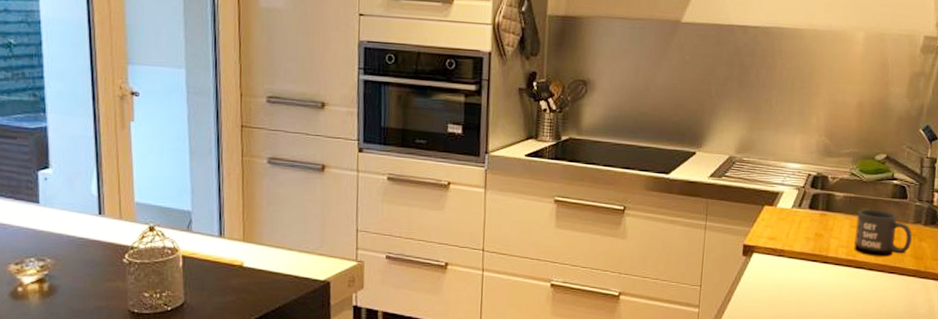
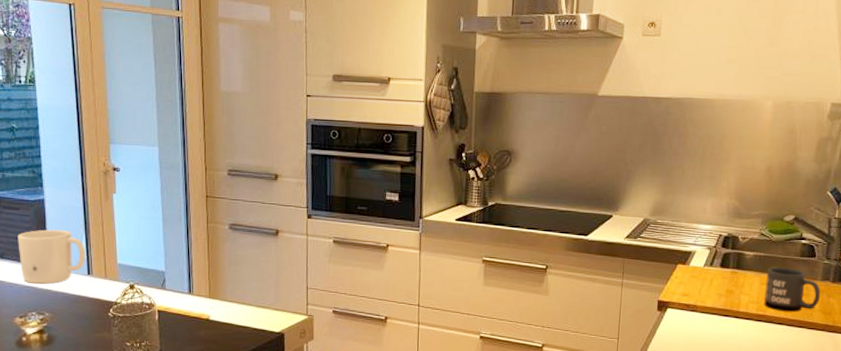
mug: none [14,162,96,225] -> present [18,229,85,284]

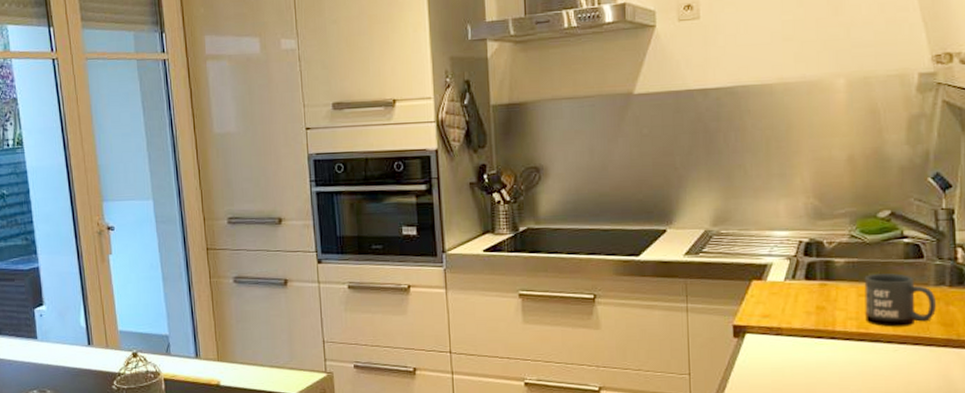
mug: present [18,229,85,284] -> none [14,299,85,359]

